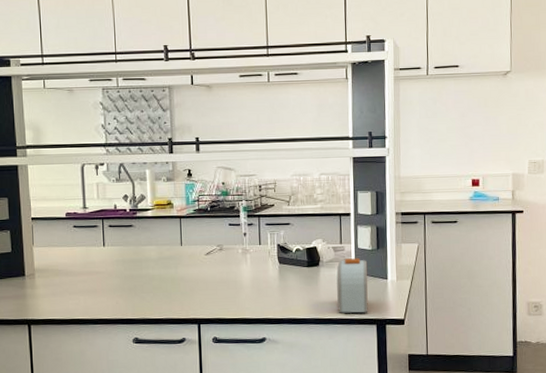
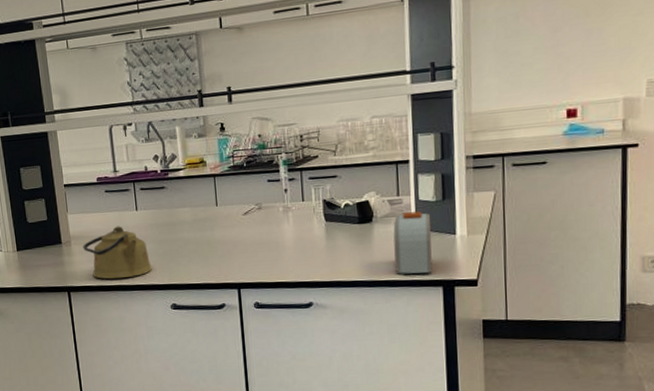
kettle: none [47,260,116,313] -> present [83,226,152,279]

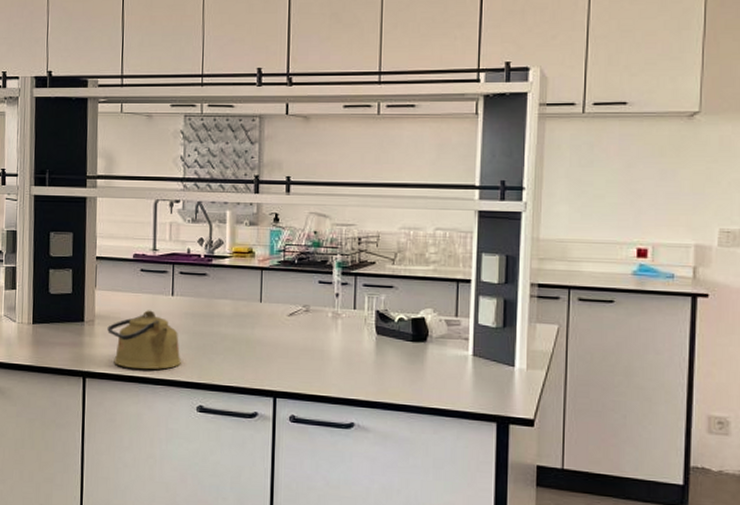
alarm clock: present [393,211,433,274] -> none [447,336,490,407]

